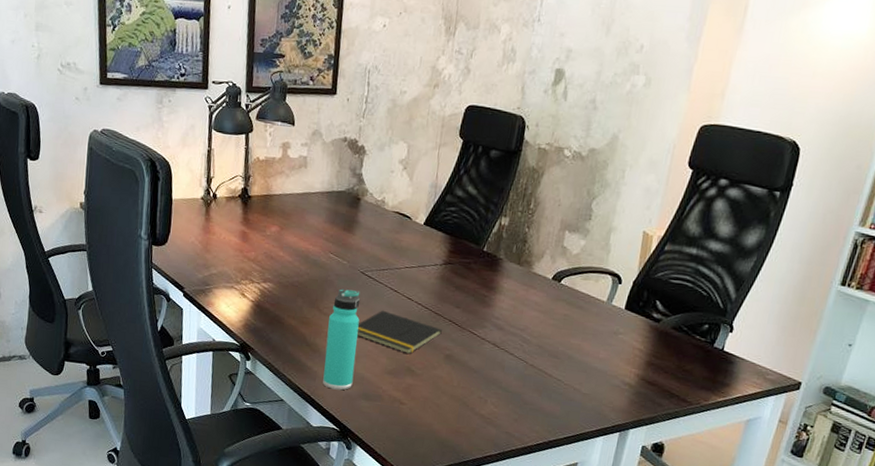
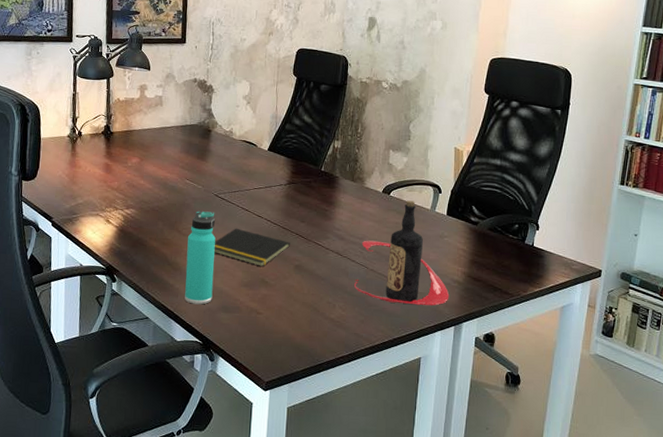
bottle: none [510,290,618,409] -> present [354,200,450,306]

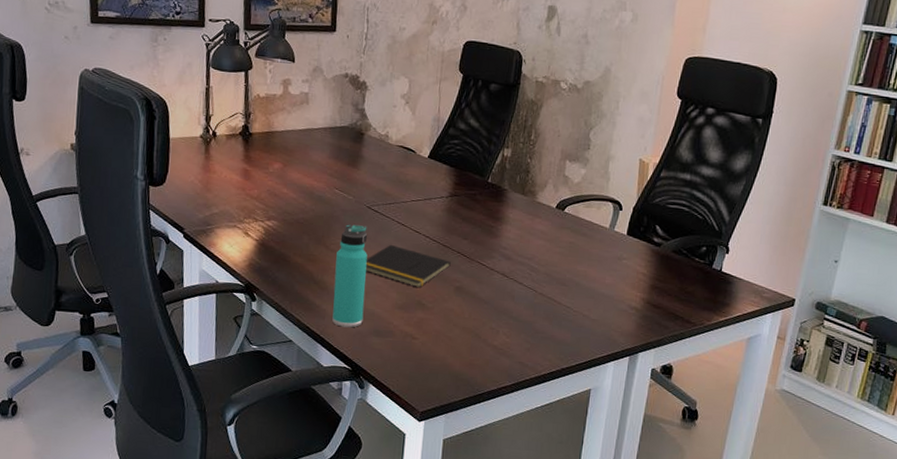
bottle: present [354,200,450,306] -> none [521,217,626,334]

